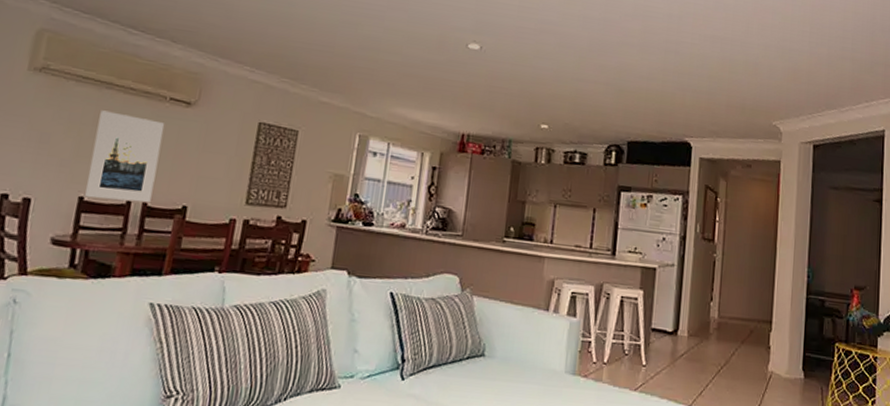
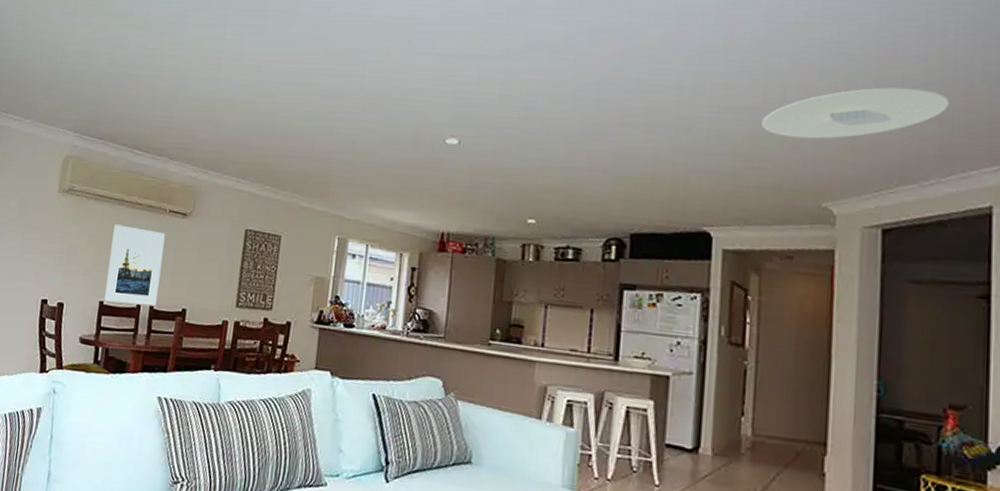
ceiling light: none [731,30,860,69] -> present [762,87,950,139]

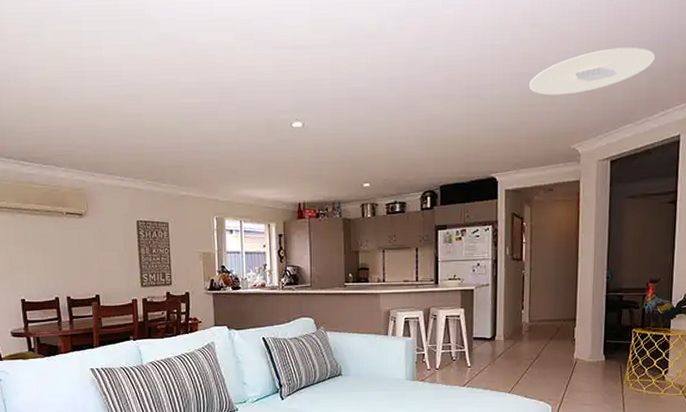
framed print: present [104,224,166,306] -> none [18,231,72,299]

